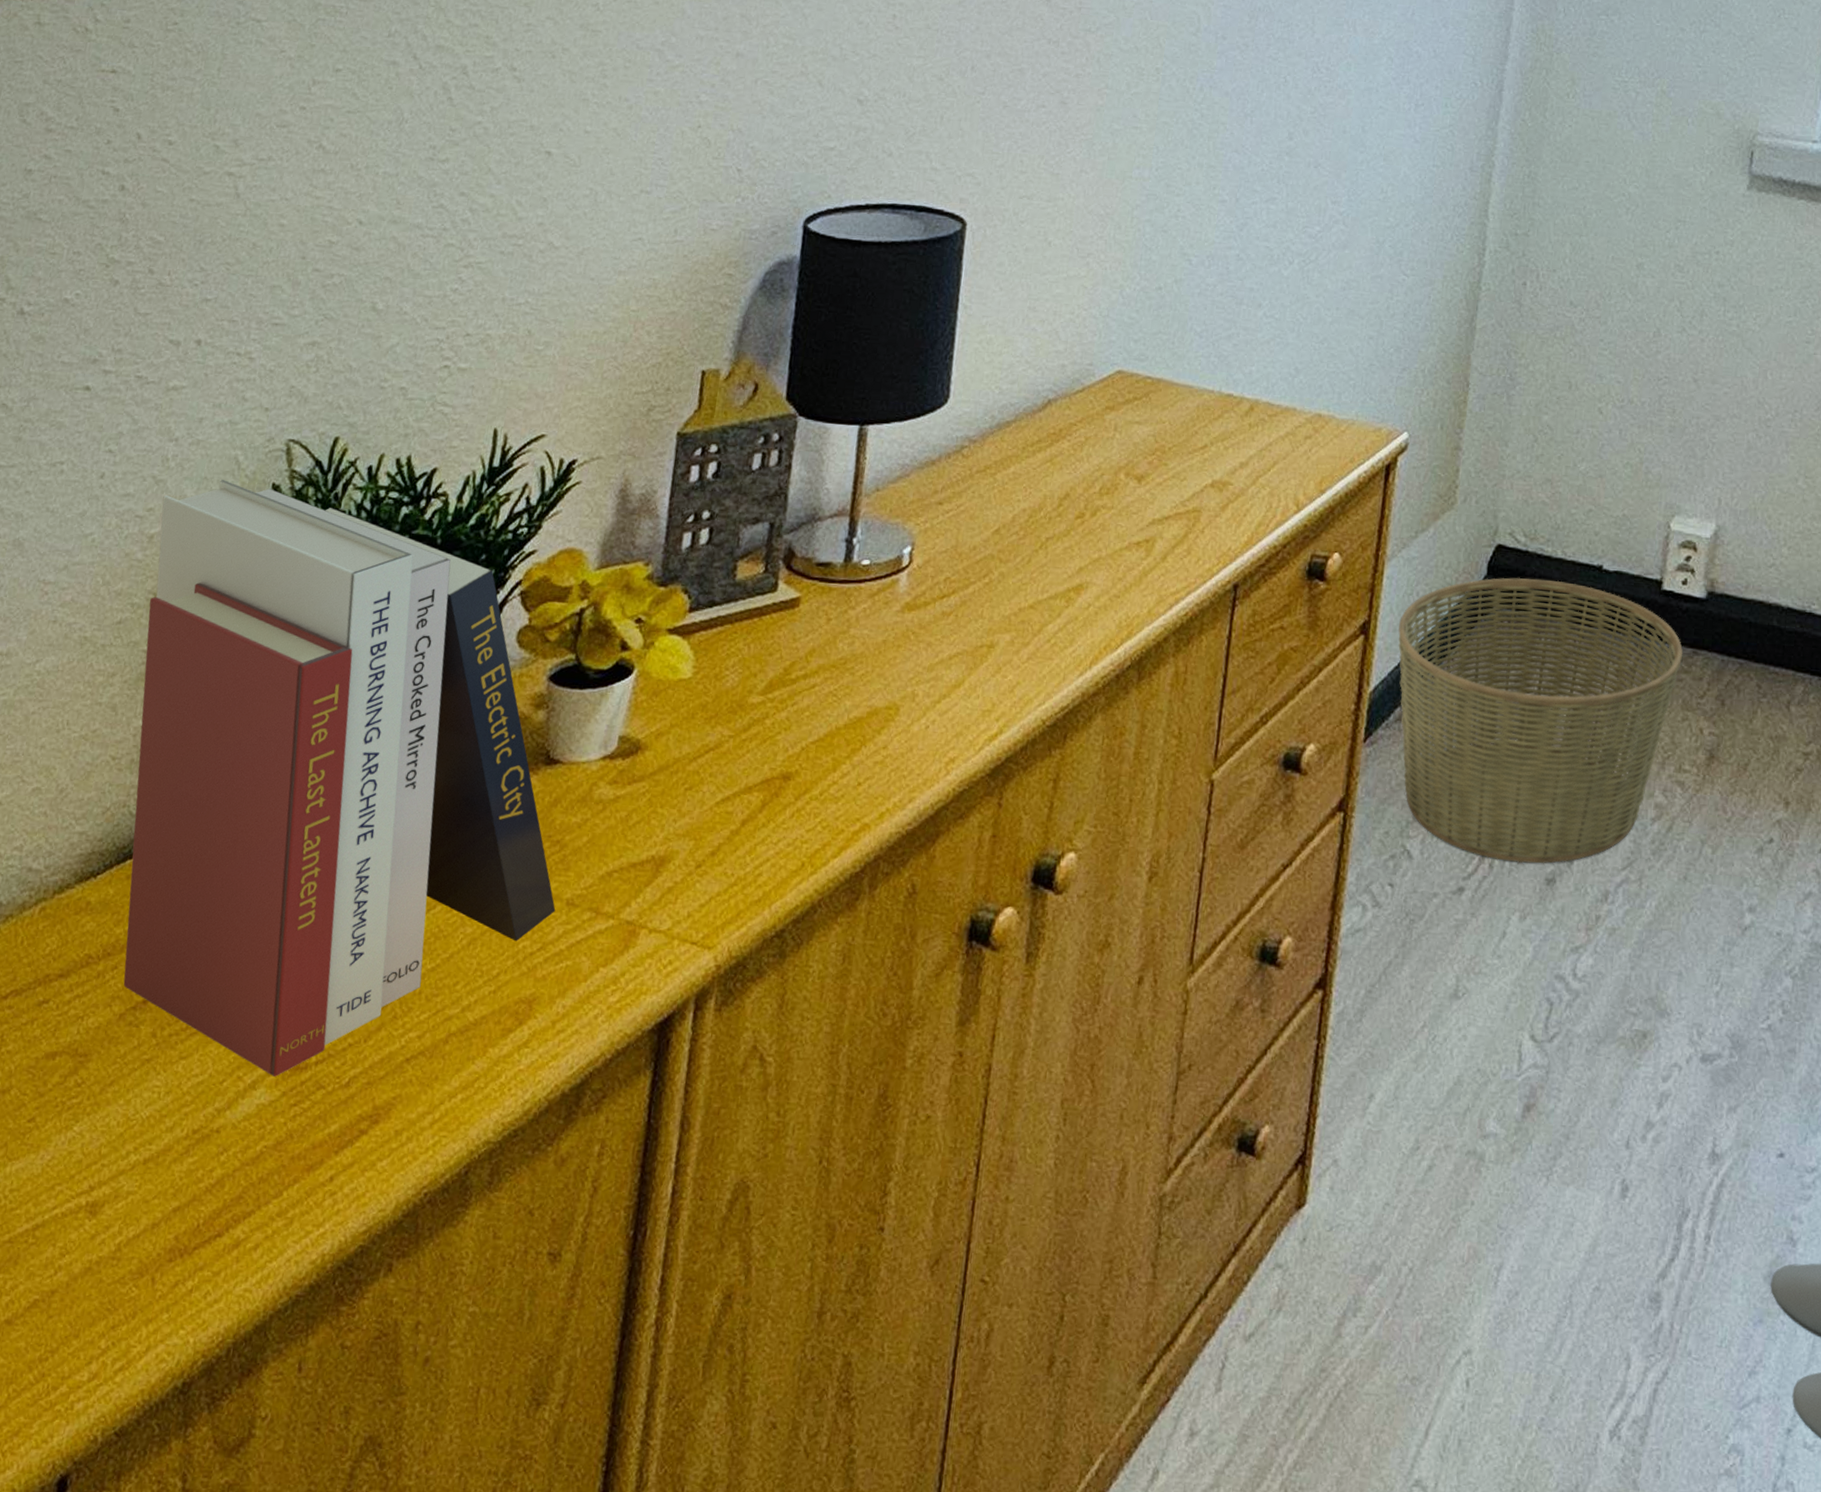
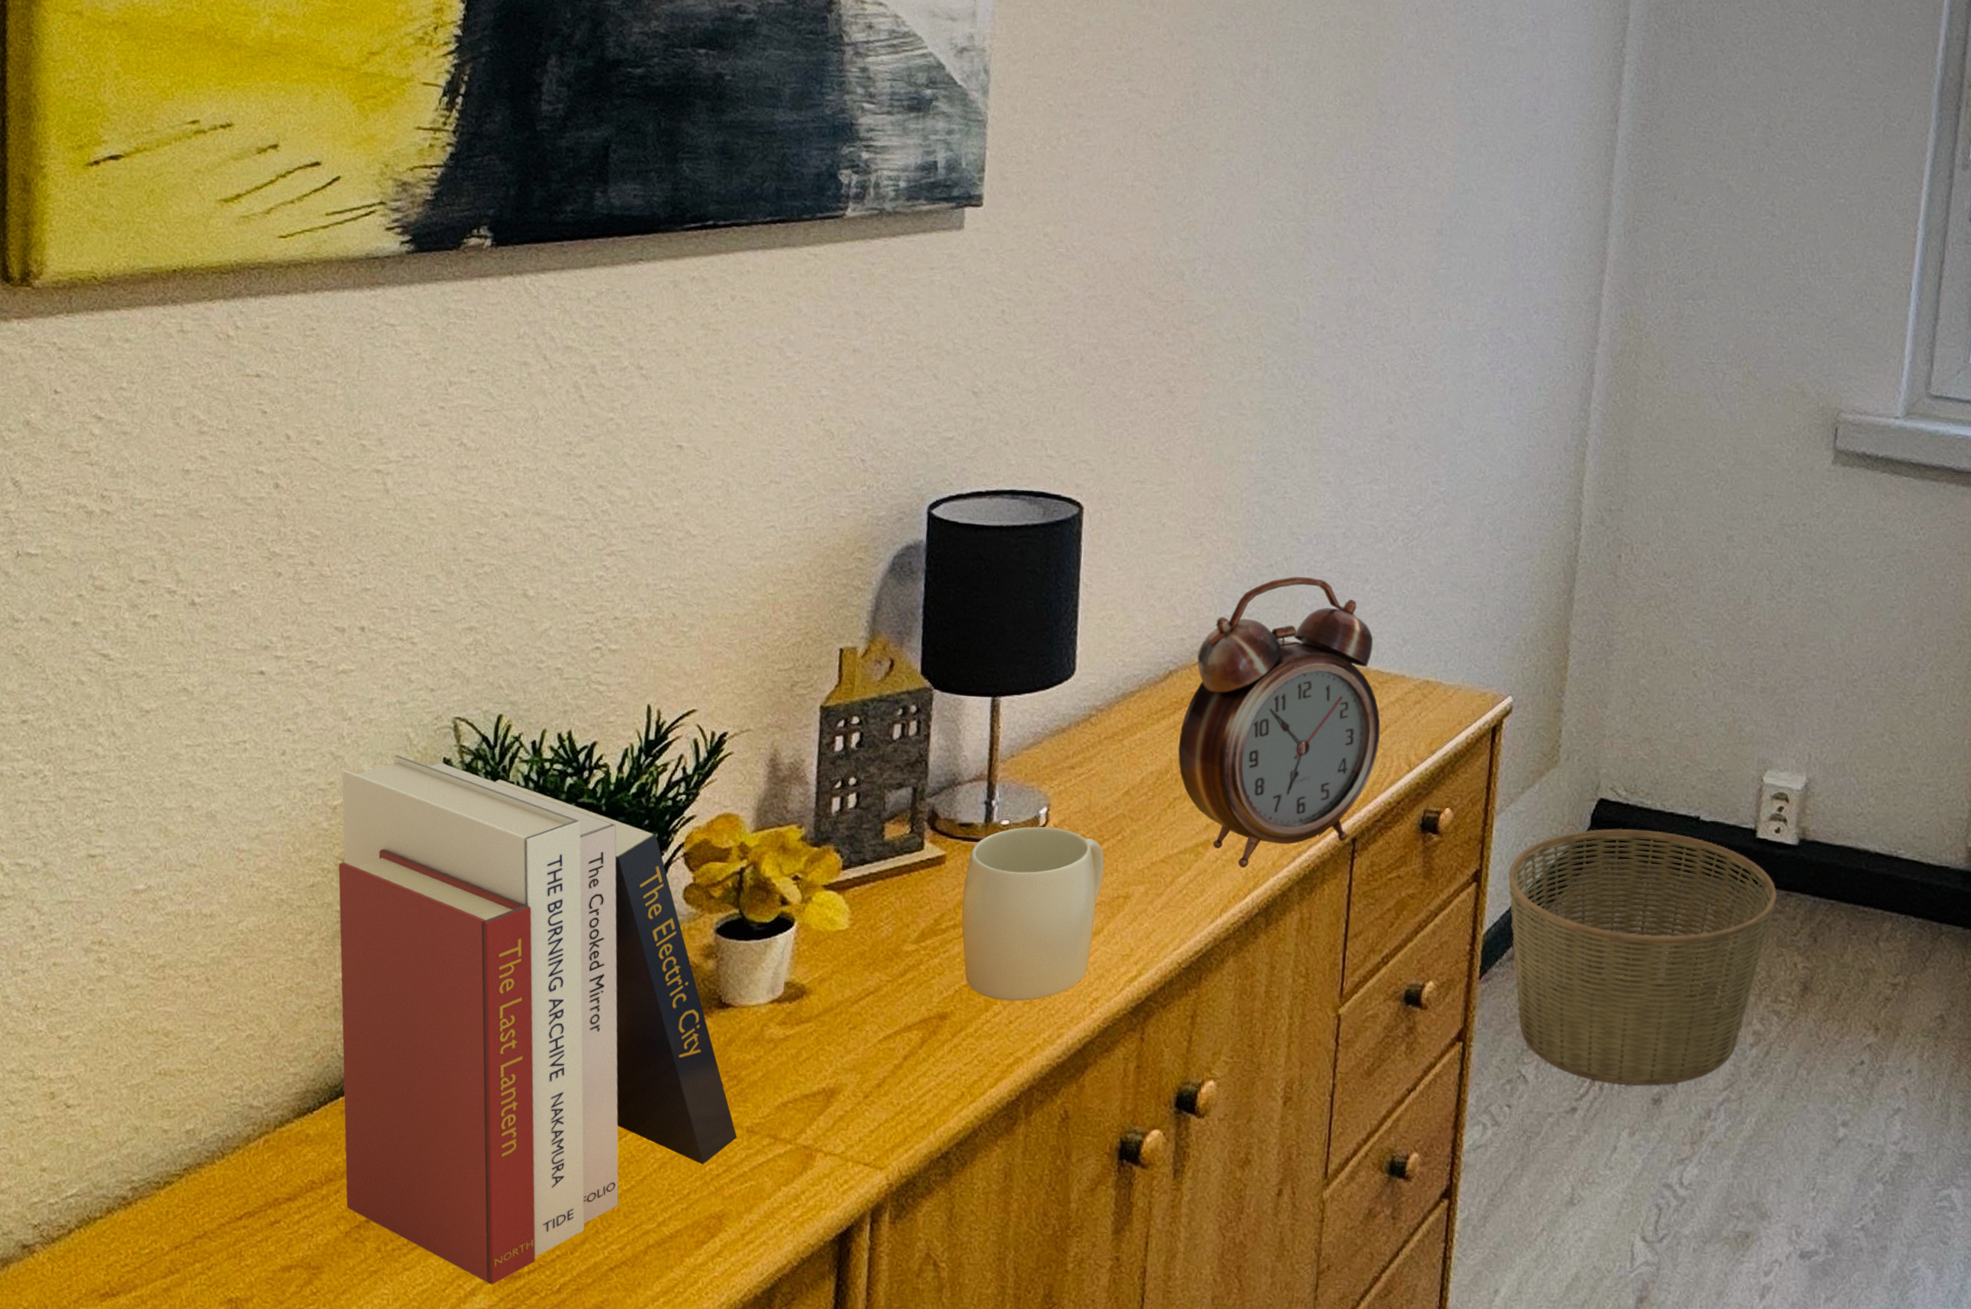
mug: none [812,567,969,761] -> present [961,826,1104,1001]
alarm clock: none [1053,300,1269,615] -> present [1178,576,1381,868]

